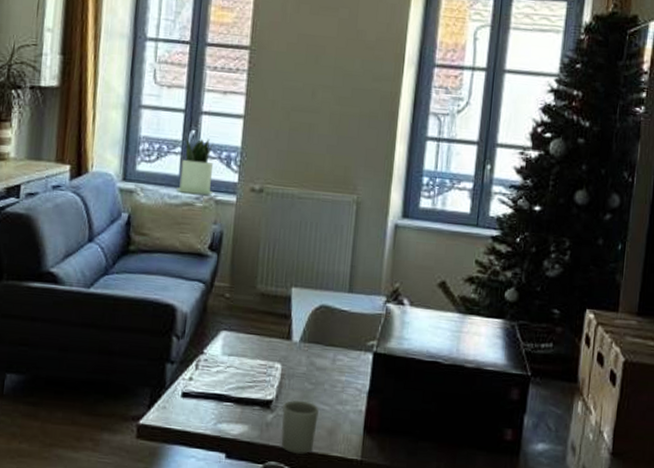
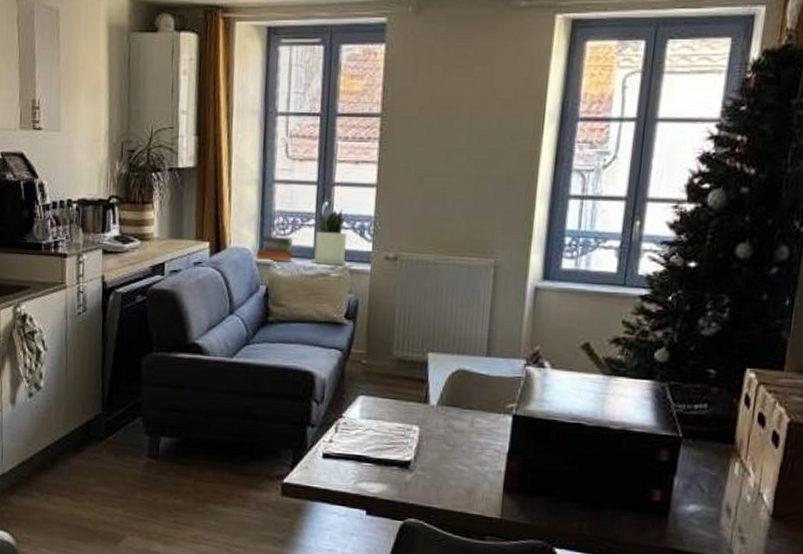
books: none [118,161,159,190] -> present [256,236,294,262]
mug: present [281,401,319,454] -> none [420,461,457,512]

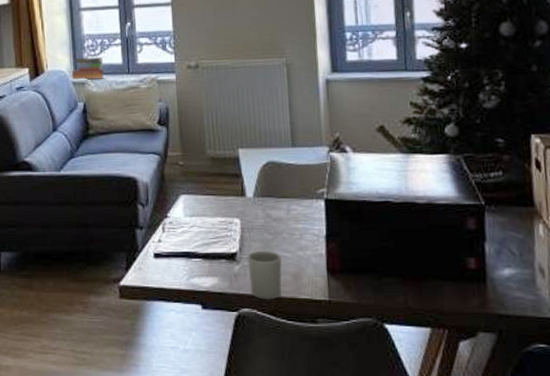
planter: present [312,209,348,266] -> none [122,28,155,78]
mug: none [420,461,457,512] -> present [247,251,282,299]

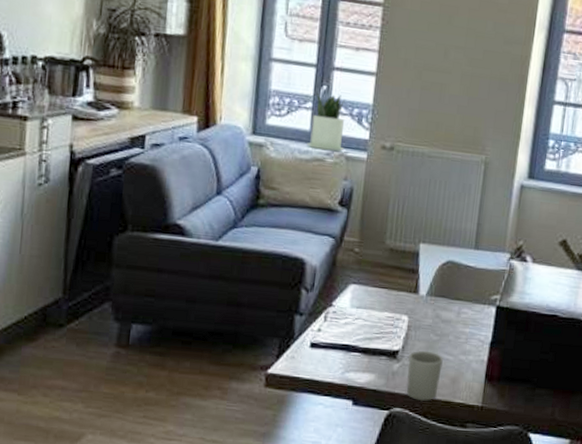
books: present [71,56,104,80] -> none [248,115,289,144]
planter: none [122,28,155,78] -> present [307,92,345,151]

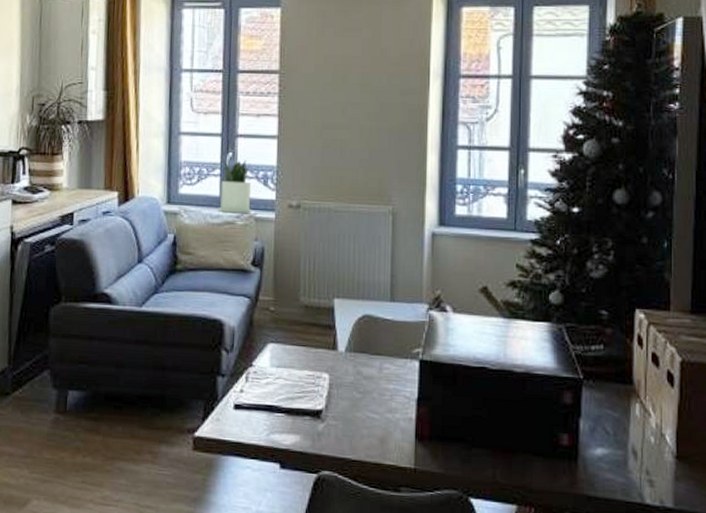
mug: present [406,351,443,401] -> none [333,410,369,463]

